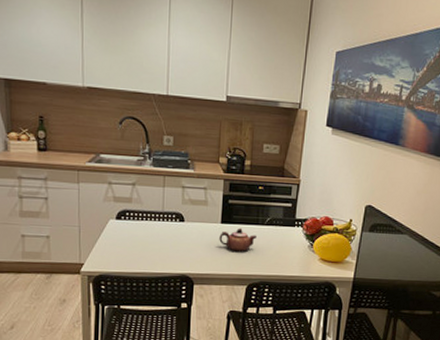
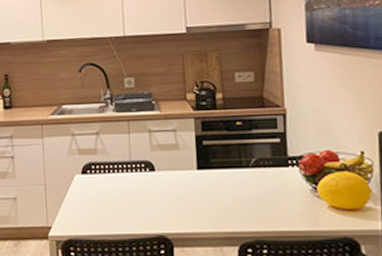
teapot: present [219,227,257,252] -> none [197,173,242,203]

